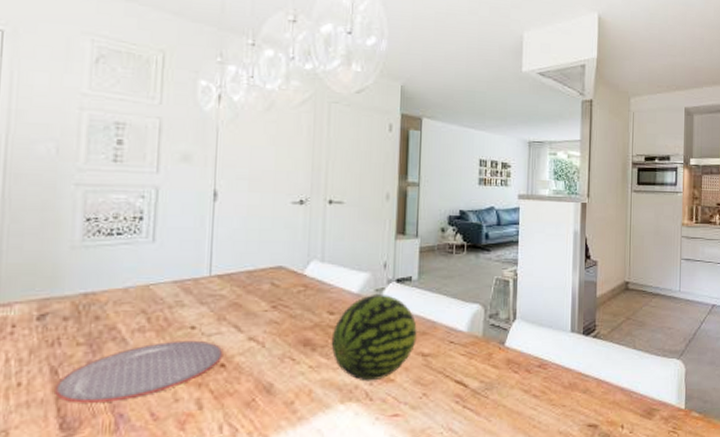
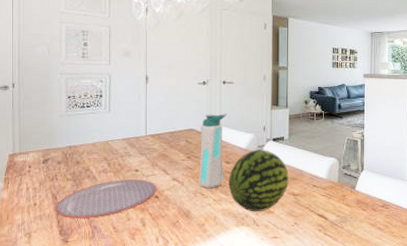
water bottle: none [288,244,334,351] -> present [199,113,228,189]

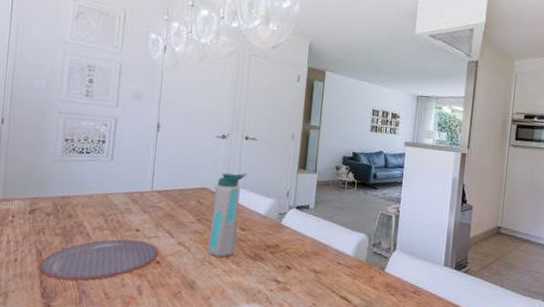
fruit: present [228,149,289,212] -> none [241,217,311,289]

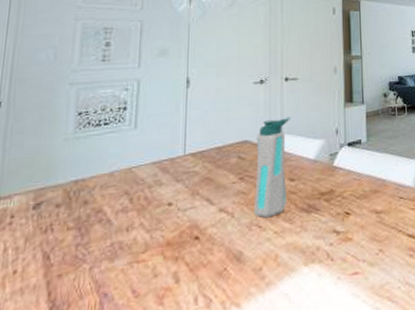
plate: present [39,239,159,281] -> none [46,215,197,287]

